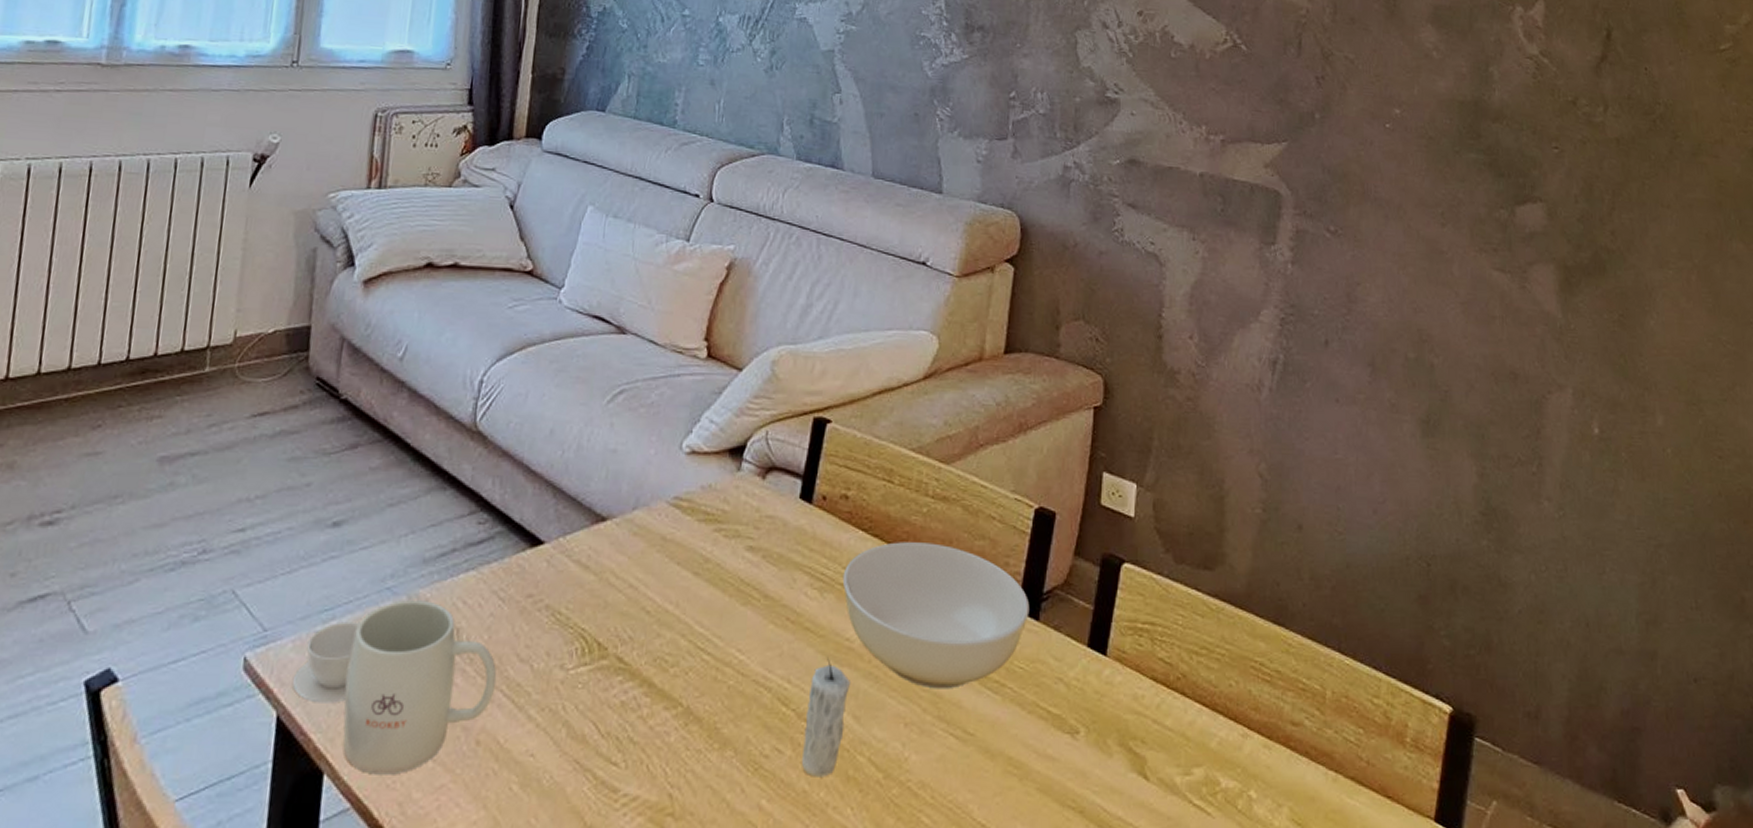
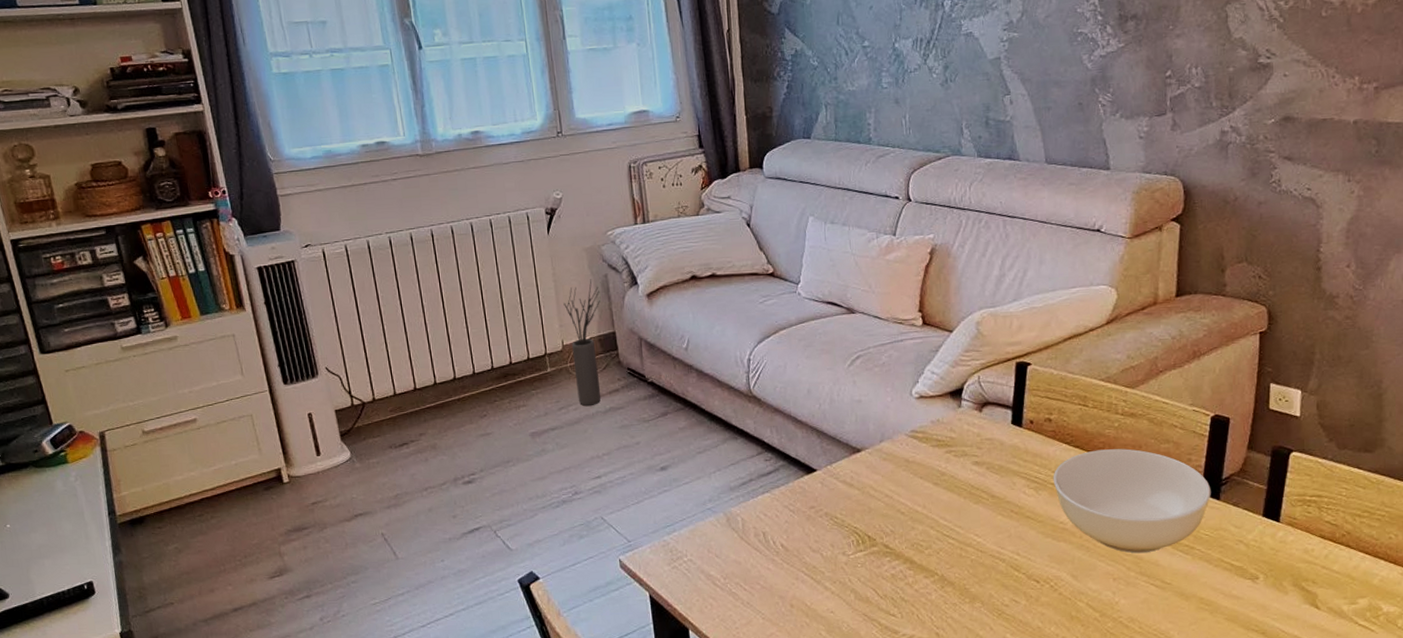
vase: none [238,252,302,425] -> present [563,279,601,406]
teacup: present [291,621,360,703] -> none [655,532,694,586]
mug: present [342,600,497,775] -> none [691,515,798,629]
candle: present [801,658,850,777] -> none [1034,536,1067,618]

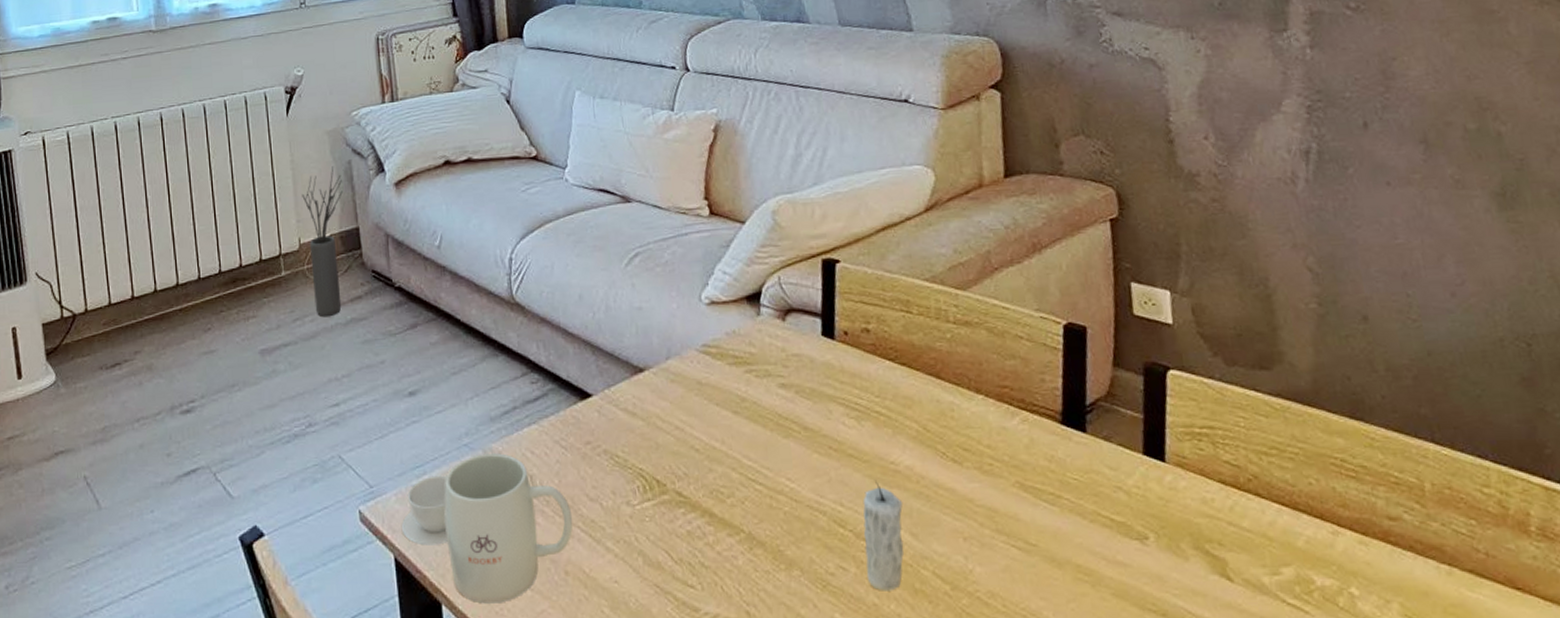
teacup: none [655,532,694,586] -> present [401,475,448,546]
mug: none [691,515,798,629] -> present [444,453,573,604]
candle: none [1034,536,1067,618] -> present [862,481,905,591]
bowl: present [1053,448,1211,554] -> none [876,366,1075,504]

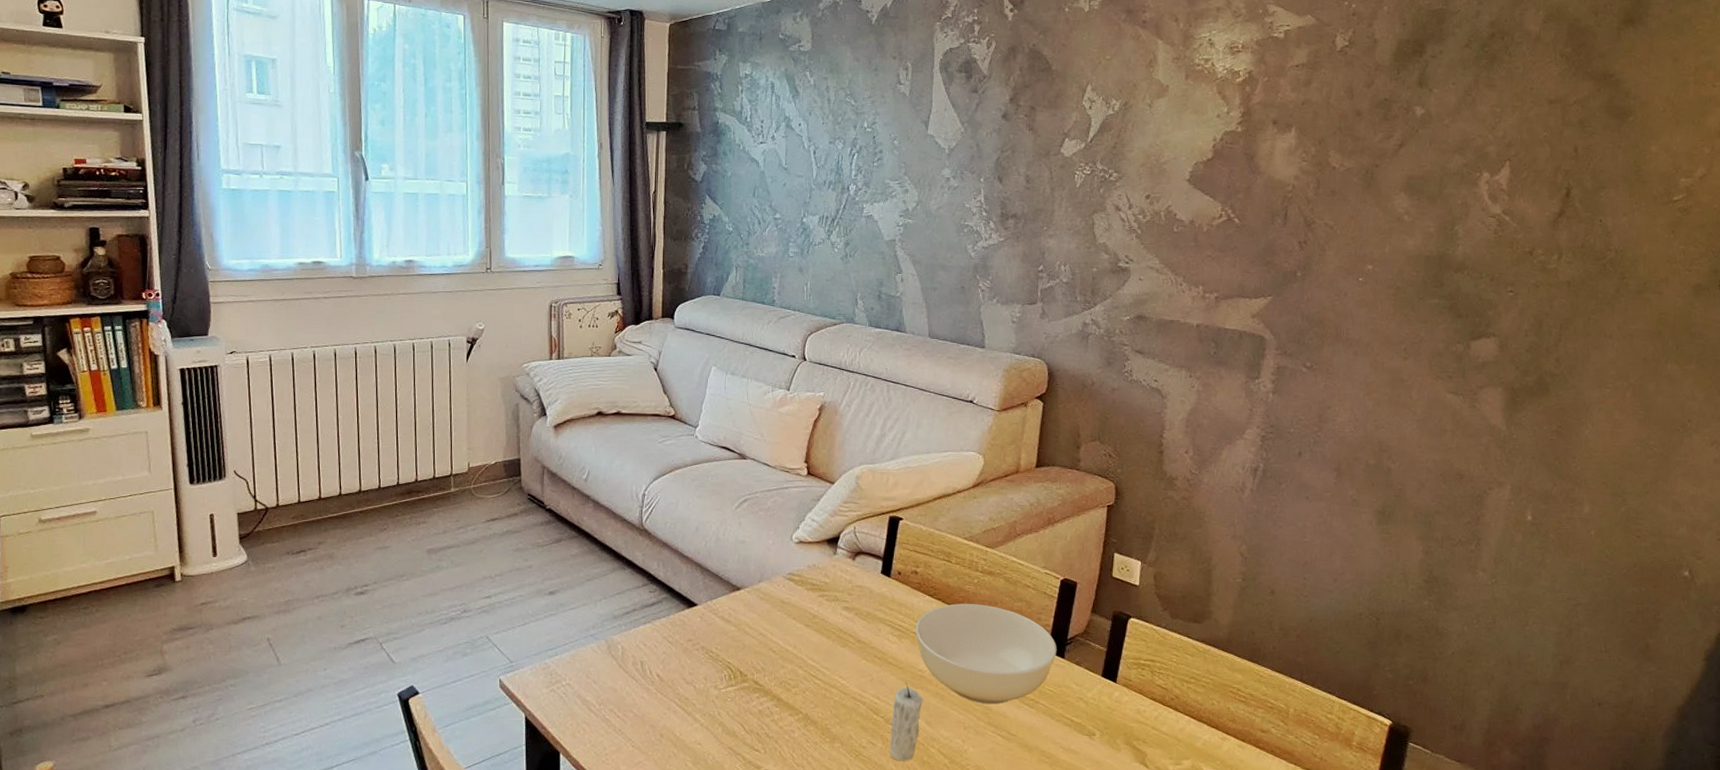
vase: present [302,166,343,316] -> none [474,407,509,527]
teacup: present [401,475,448,546] -> none [533,657,574,709]
mug: present [444,453,573,604] -> none [568,643,671,755]
bowl: none [876,366,1075,504] -> present [915,603,1057,705]

